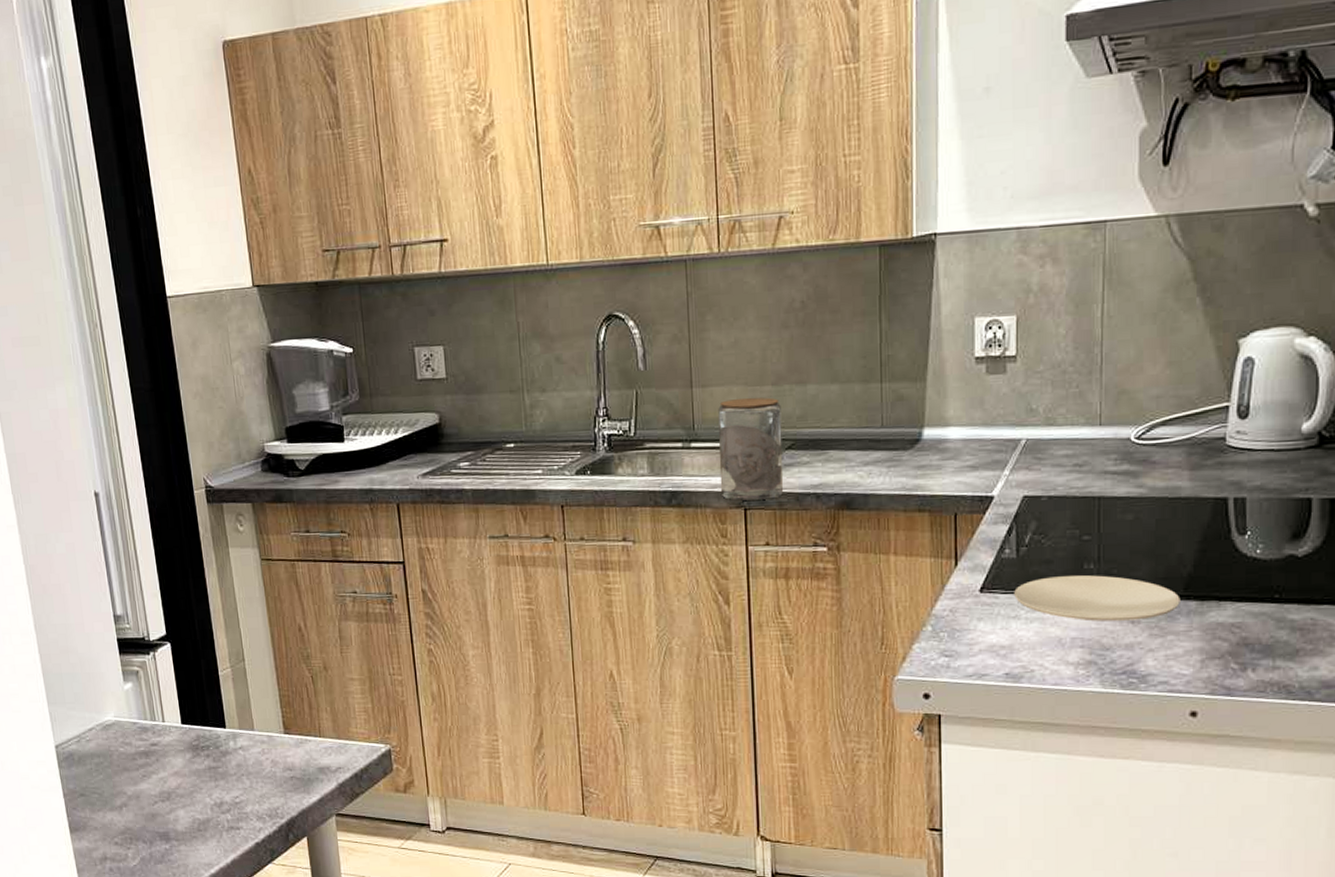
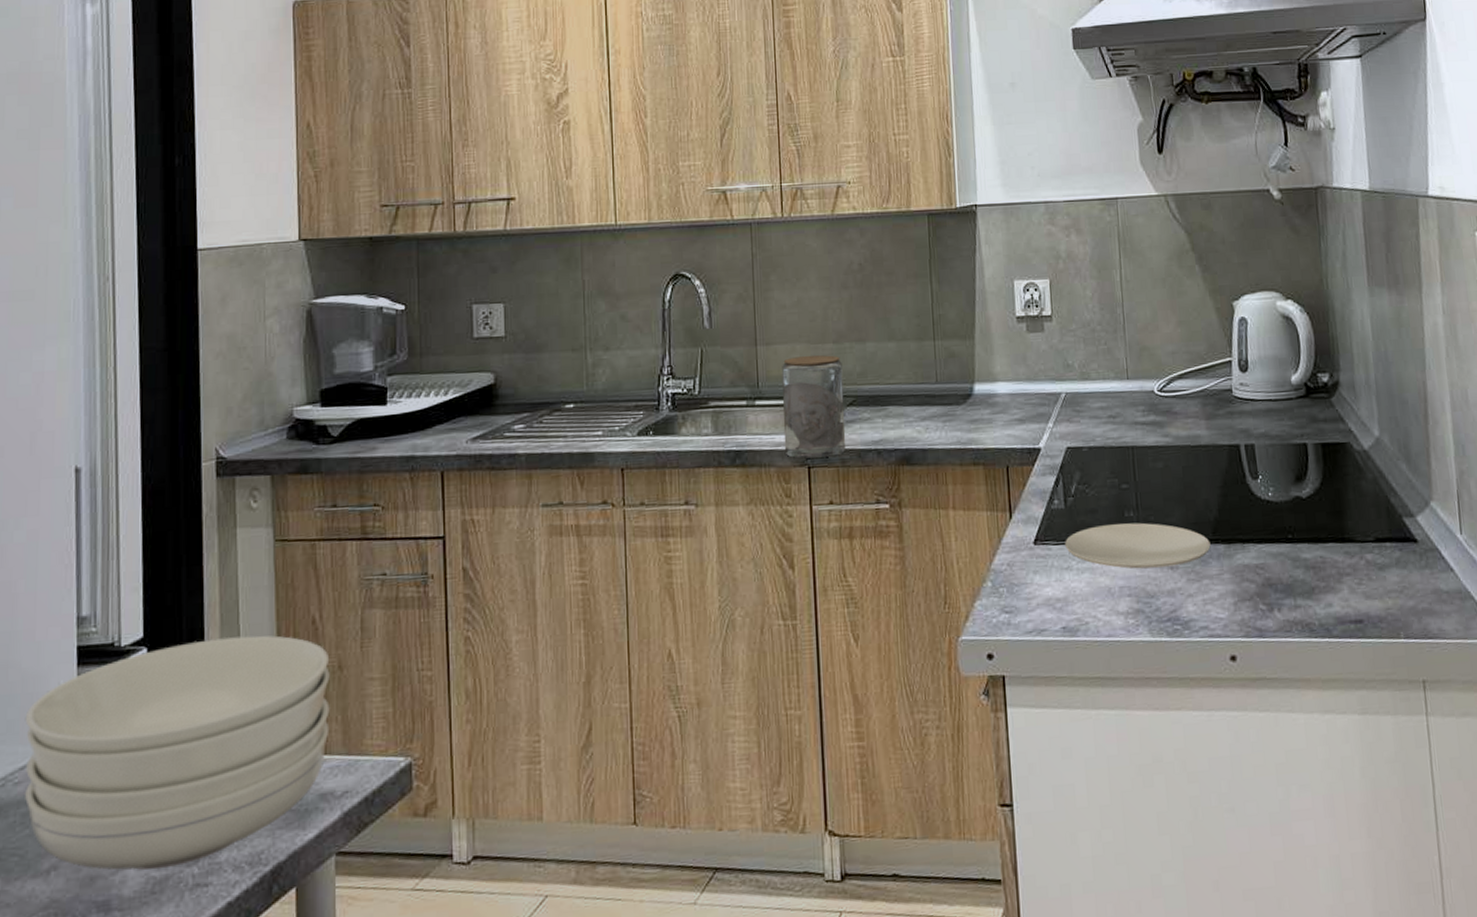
bowl: none [86,638,322,812] -> present [24,635,330,870]

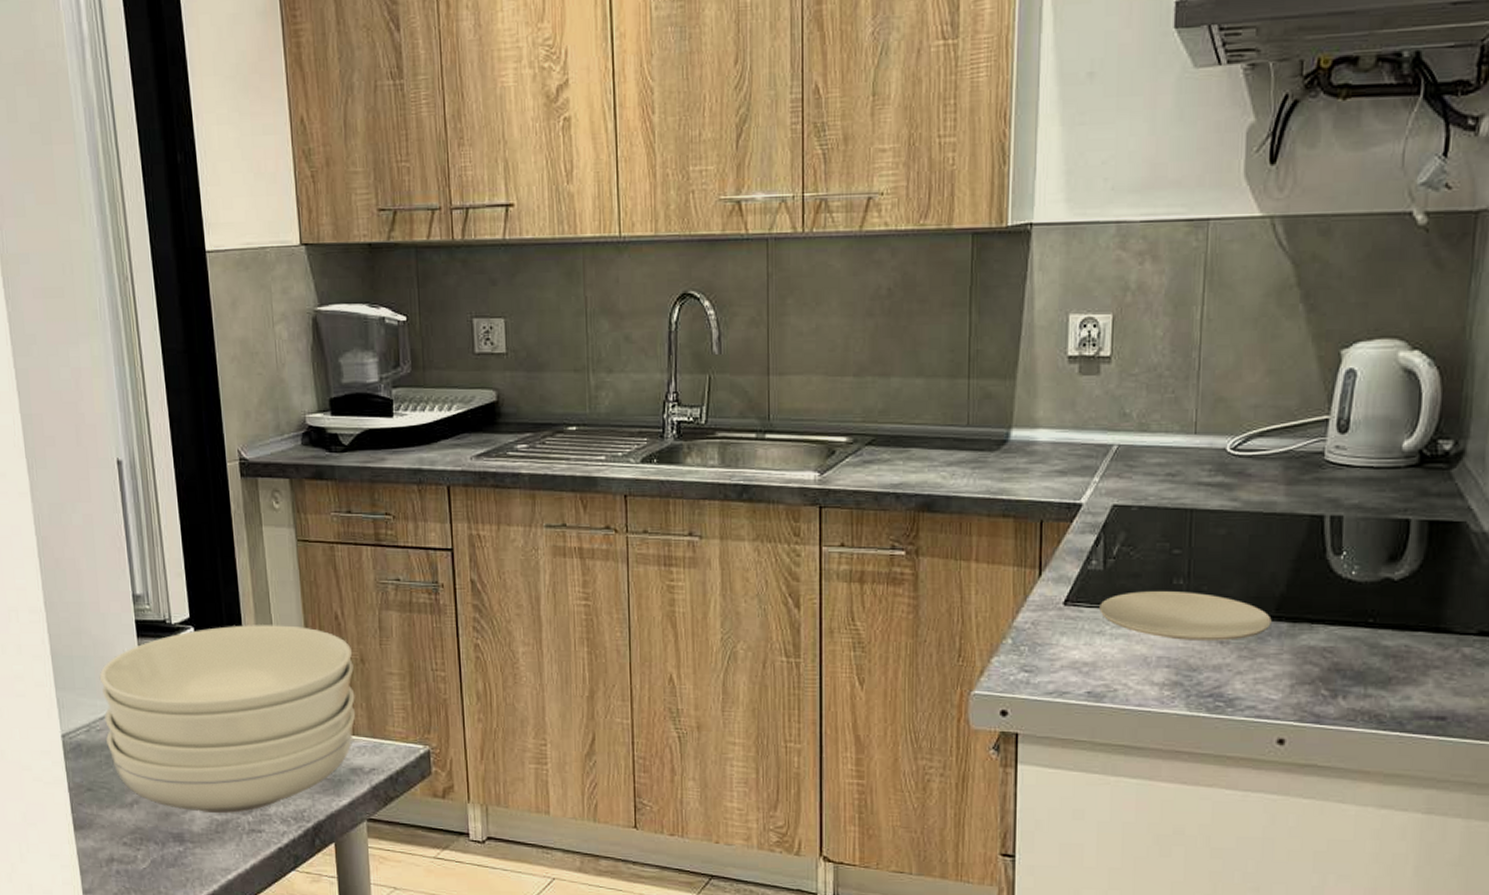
jar: present [782,355,846,459] -> none [794,389,862,498]

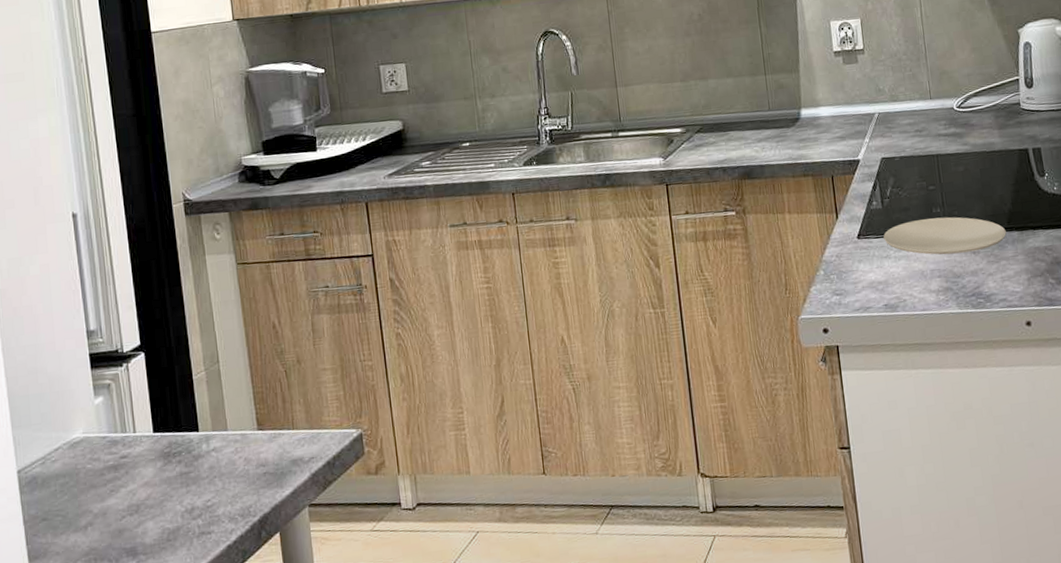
bowl: present [99,625,356,813] -> none [54,338,295,524]

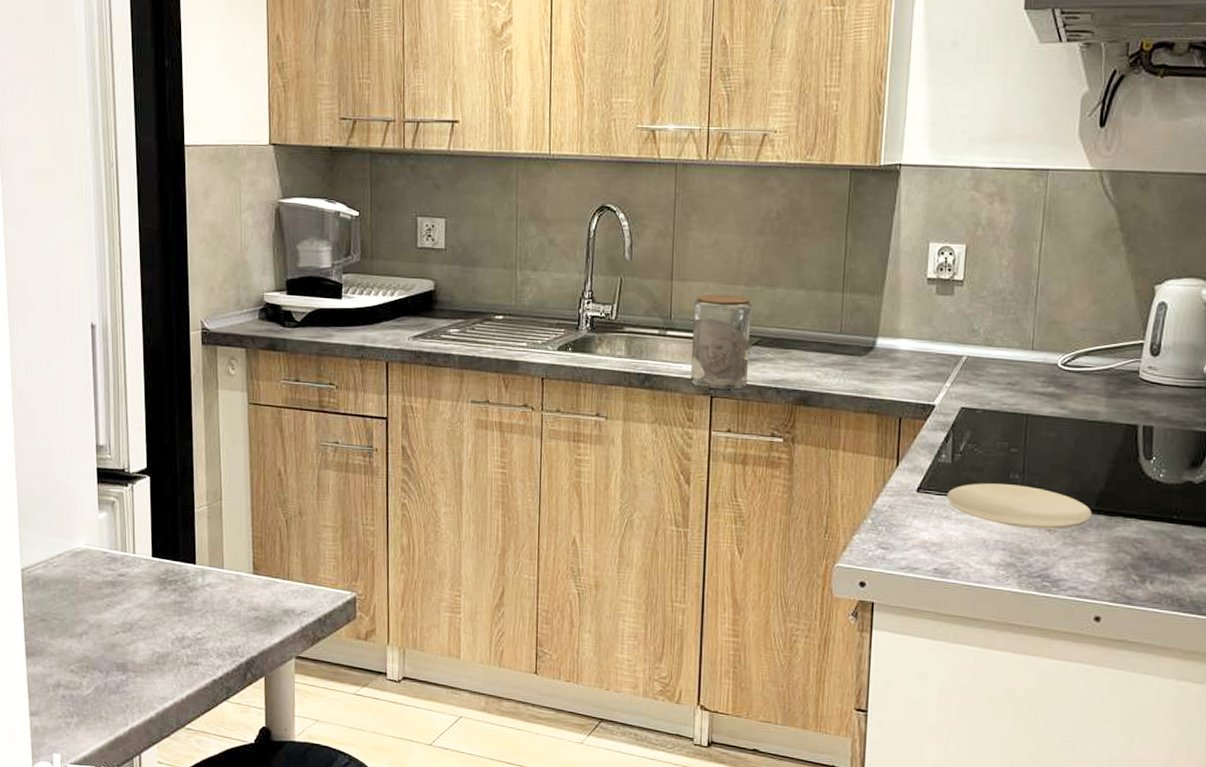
jar: none [639,91,697,178] -> present [690,295,752,390]

